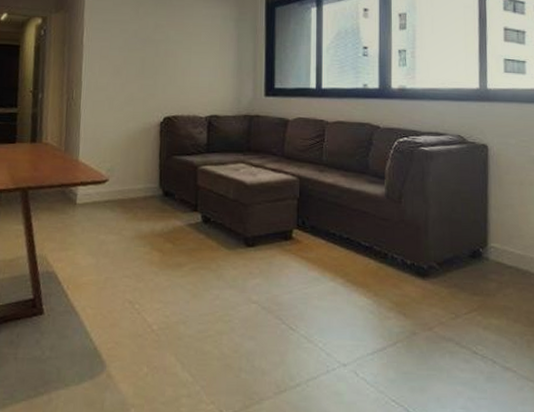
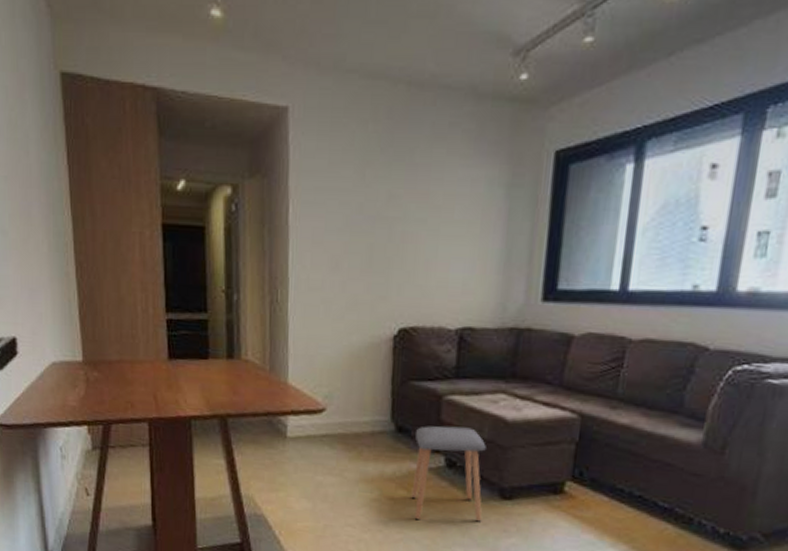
stool: none [176,189,233,269] -> present [411,425,486,522]

